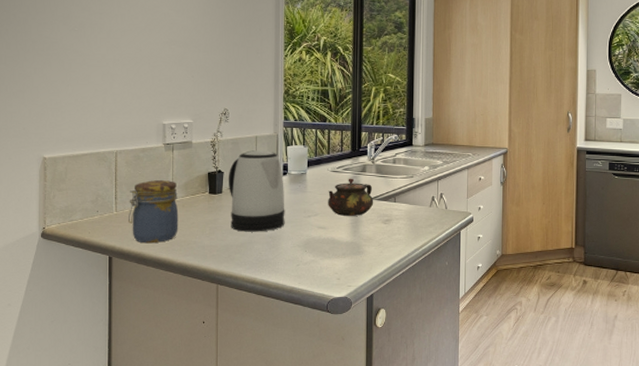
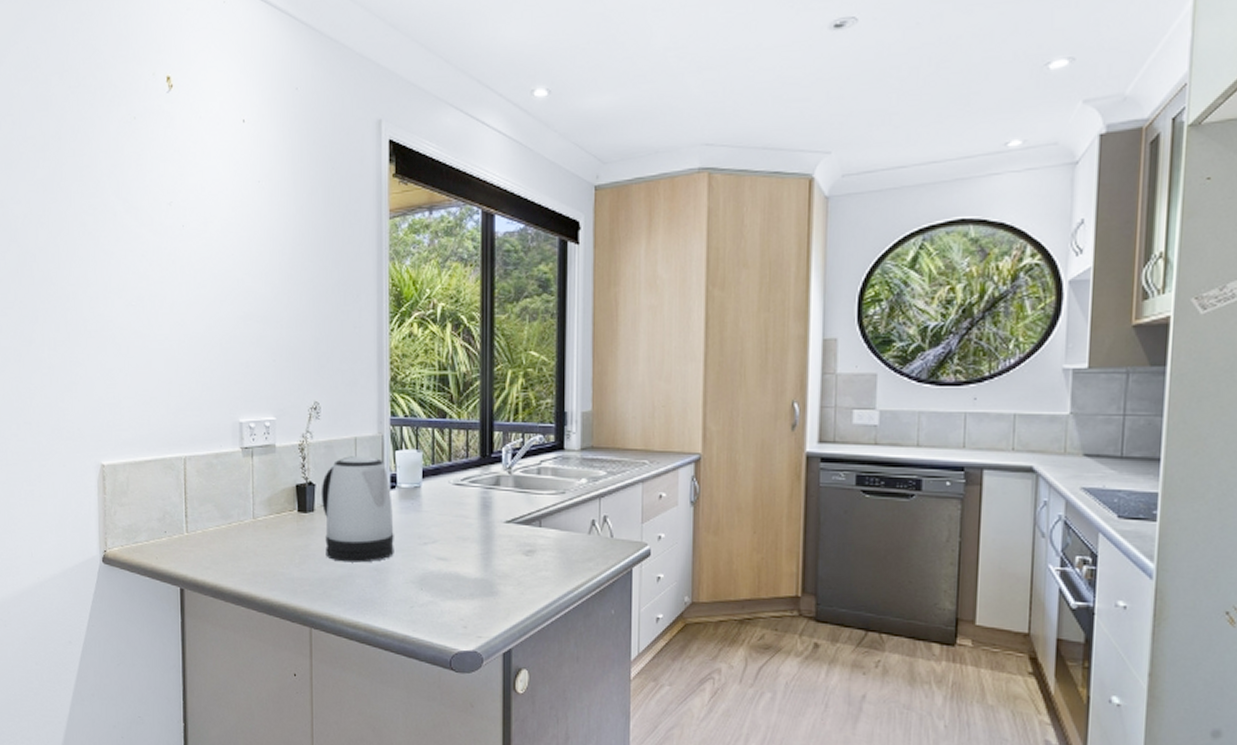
jar: present [127,180,179,244] -> none [201,494,262,574]
teapot: present [328,178,374,216] -> none [450,493,511,544]

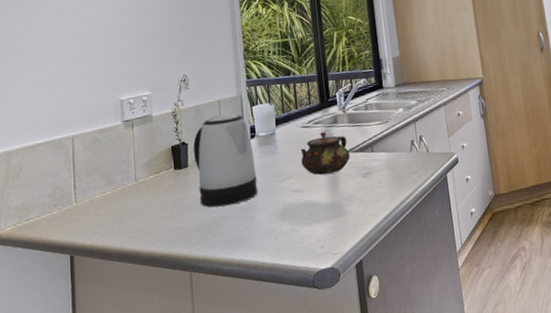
teapot: none [450,493,511,544] -> present [300,131,351,175]

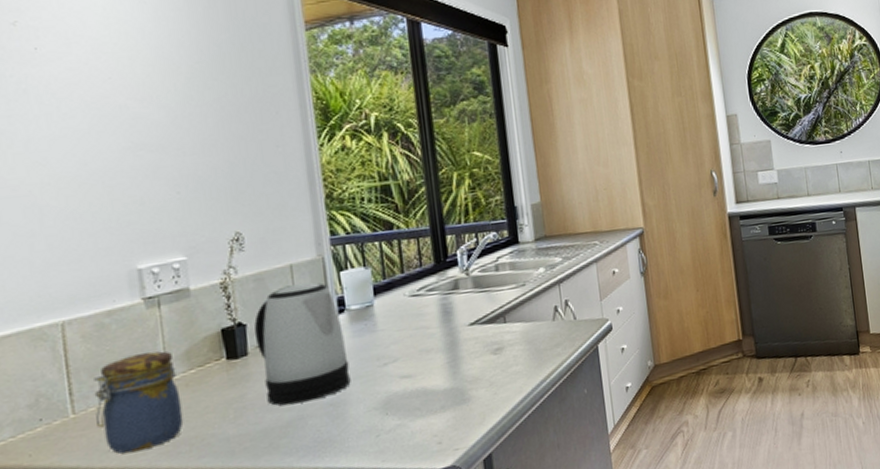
jar: none [88,160,144,235] -> present [92,351,184,454]
teapot: present [300,131,351,175] -> none [408,300,476,355]

